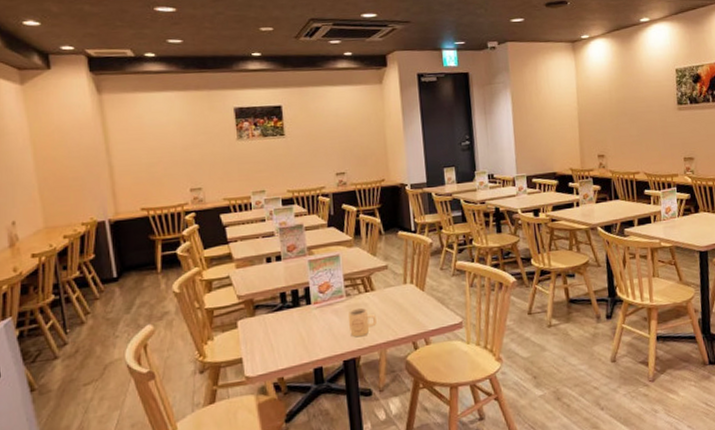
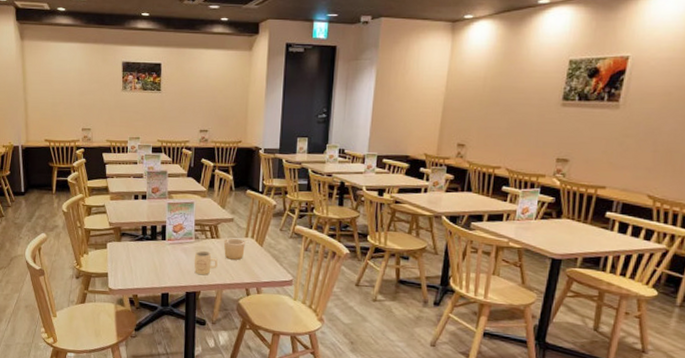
cup: none [380,286,405,313] -> present [223,238,245,260]

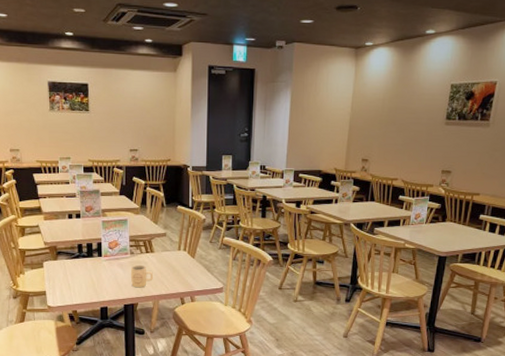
cup: present [223,238,245,260] -> none [158,251,178,272]

